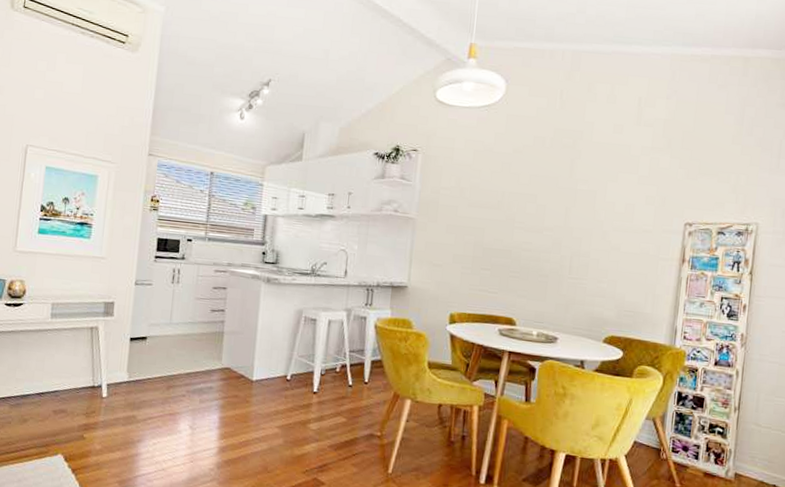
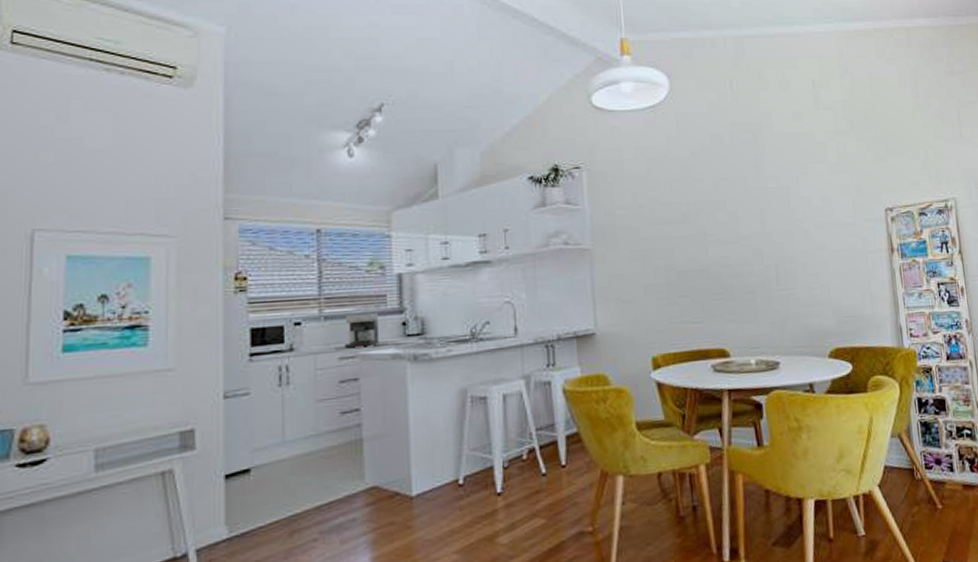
coffee maker: none [219,240,246,266] -> present [344,313,378,349]

